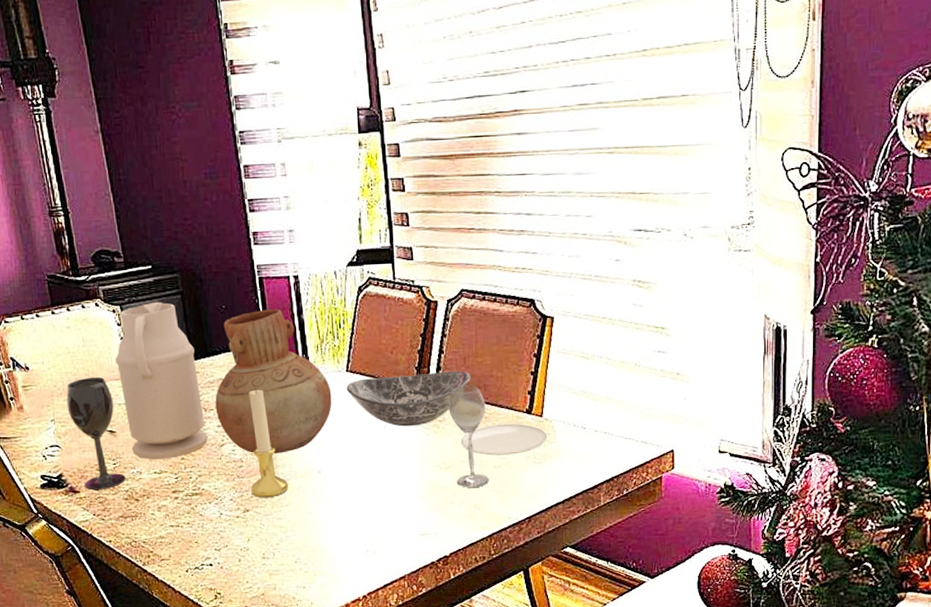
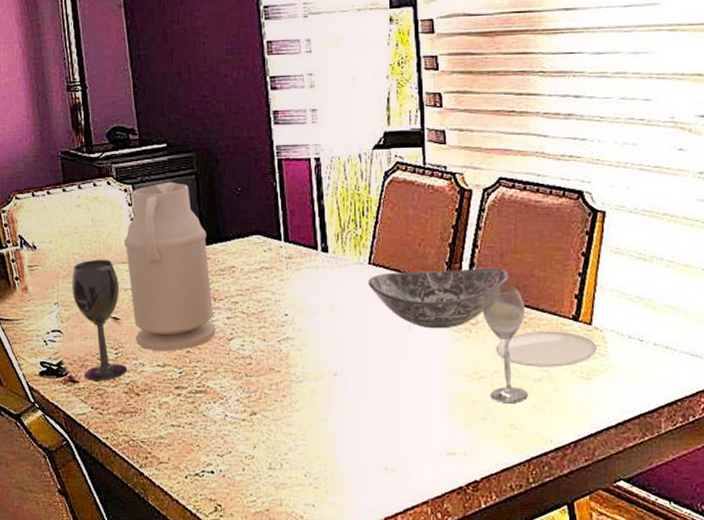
vase: present [215,308,332,454] -> none [225,193,352,352]
candle holder: present [249,388,289,498] -> none [260,278,300,401]

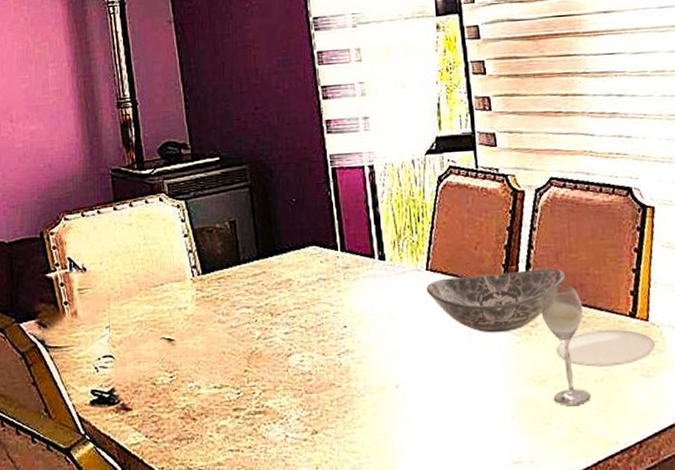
wine glass: present [72,259,128,380] -> none [123,278,183,407]
water jug: present [124,181,216,351] -> none [178,195,274,372]

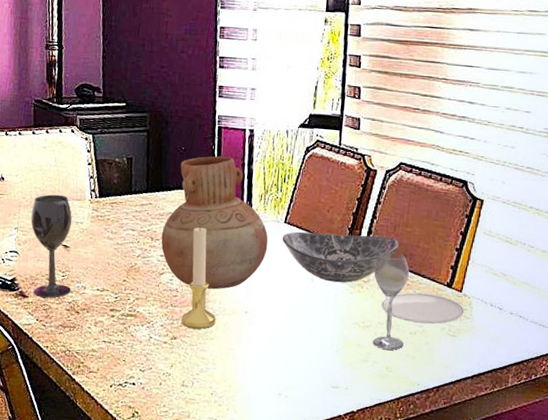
wine glass: none [123,278,183,407] -> present [31,194,72,298]
vase: none [282,201,411,365] -> present [161,155,268,290]
candle holder: none [319,290,362,417] -> present [181,226,216,329]

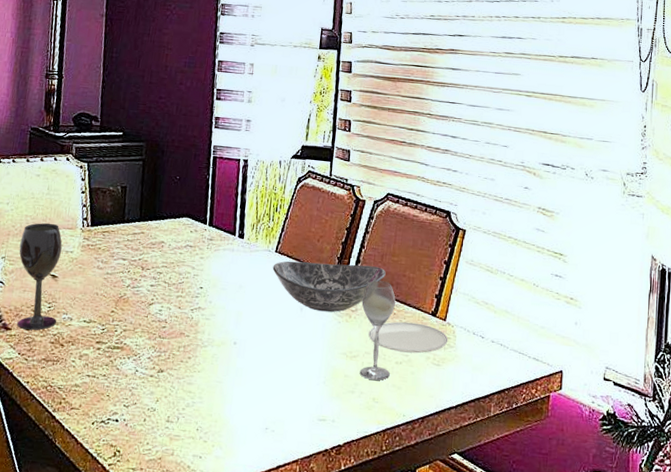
vase: present [161,155,268,290] -> none [151,185,259,320]
candle holder: present [181,226,216,329] -> none [169,255,204,362]

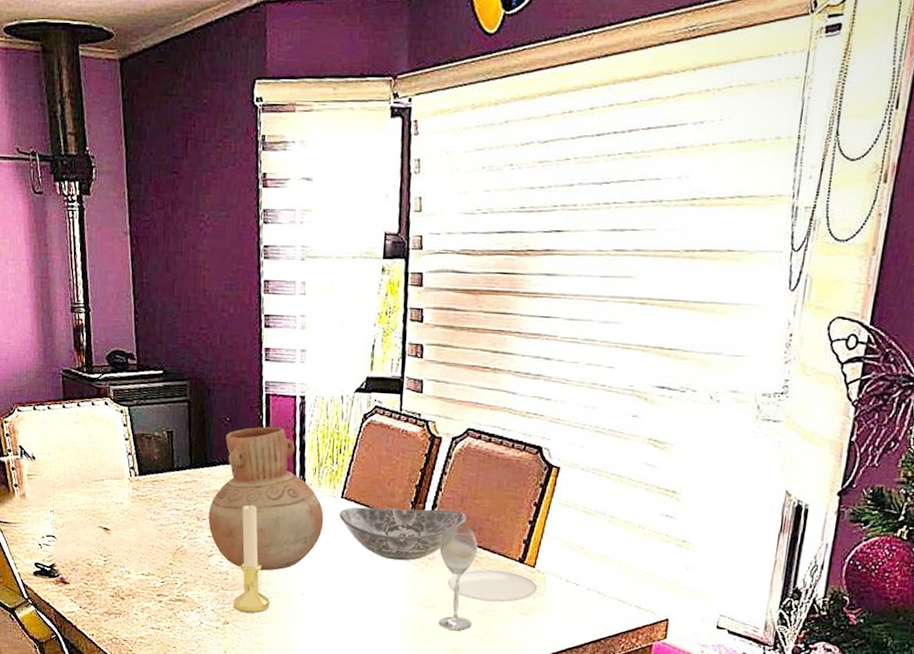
wine glass: present [17,223,62,330] -> none [67,473,115,584]
vase: none [151,185,259,320] -> present [208,426,324,571]
candle holder: none [169,255,204,362] -> present [233,503,270,613]

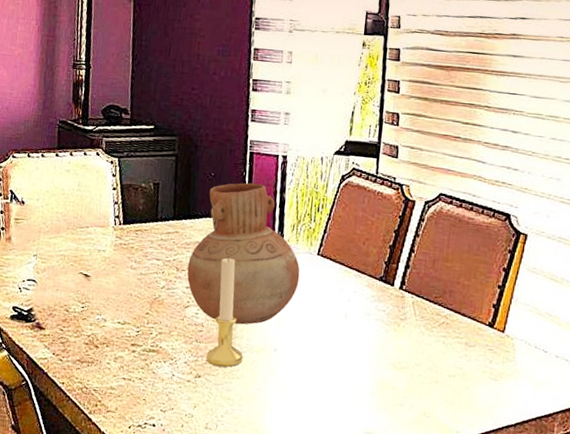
bowl: present [339,507,467,561] -> none [314,264,438,320]
wineglass: present [438,526,478,631] -> none [409,287,449,394]
plate: present [448,569,538,602] -> none [419,332,507,367]

